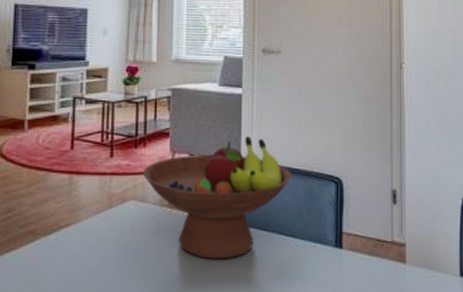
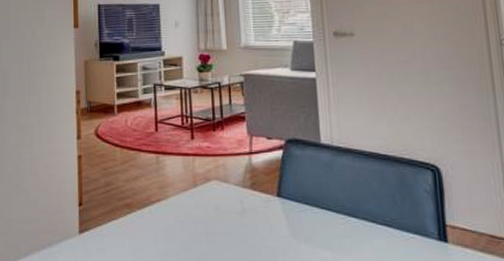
fruit bowl: present [142,136,291,260] -> none [222,120,379,244]

